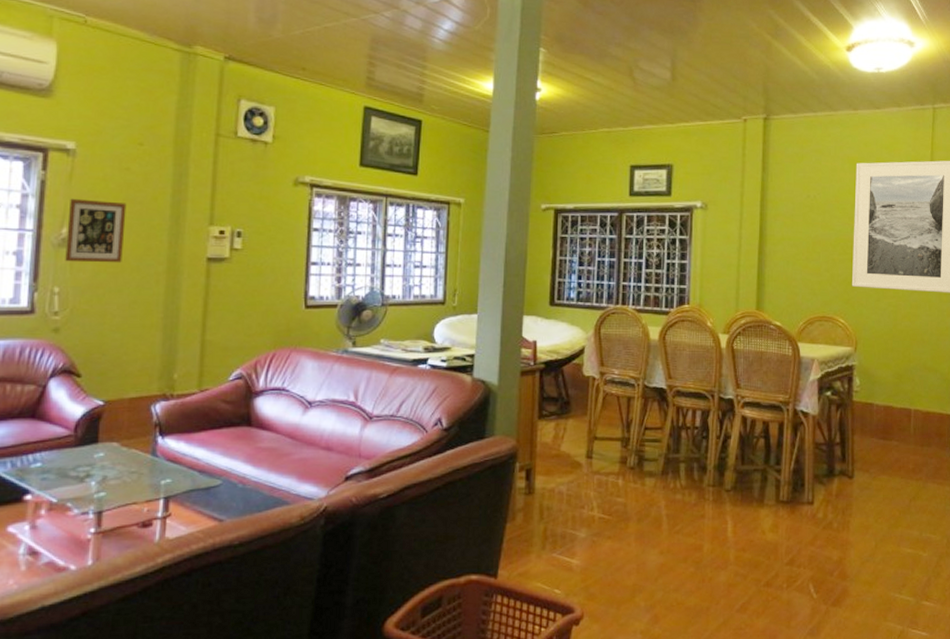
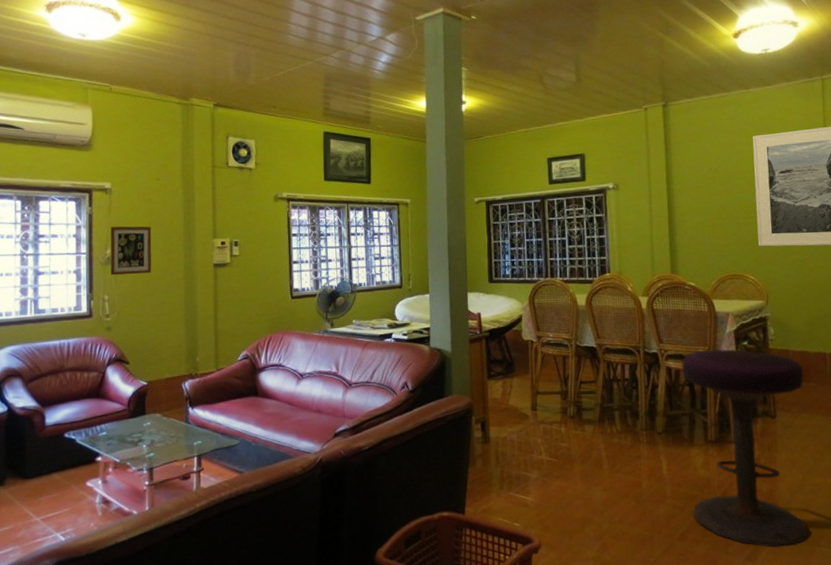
stool: none [757,399,885,622] -> present [682,349,808,548]

